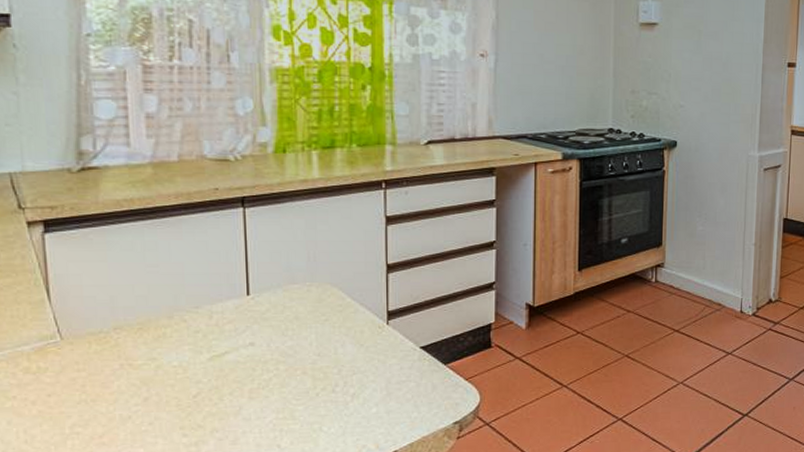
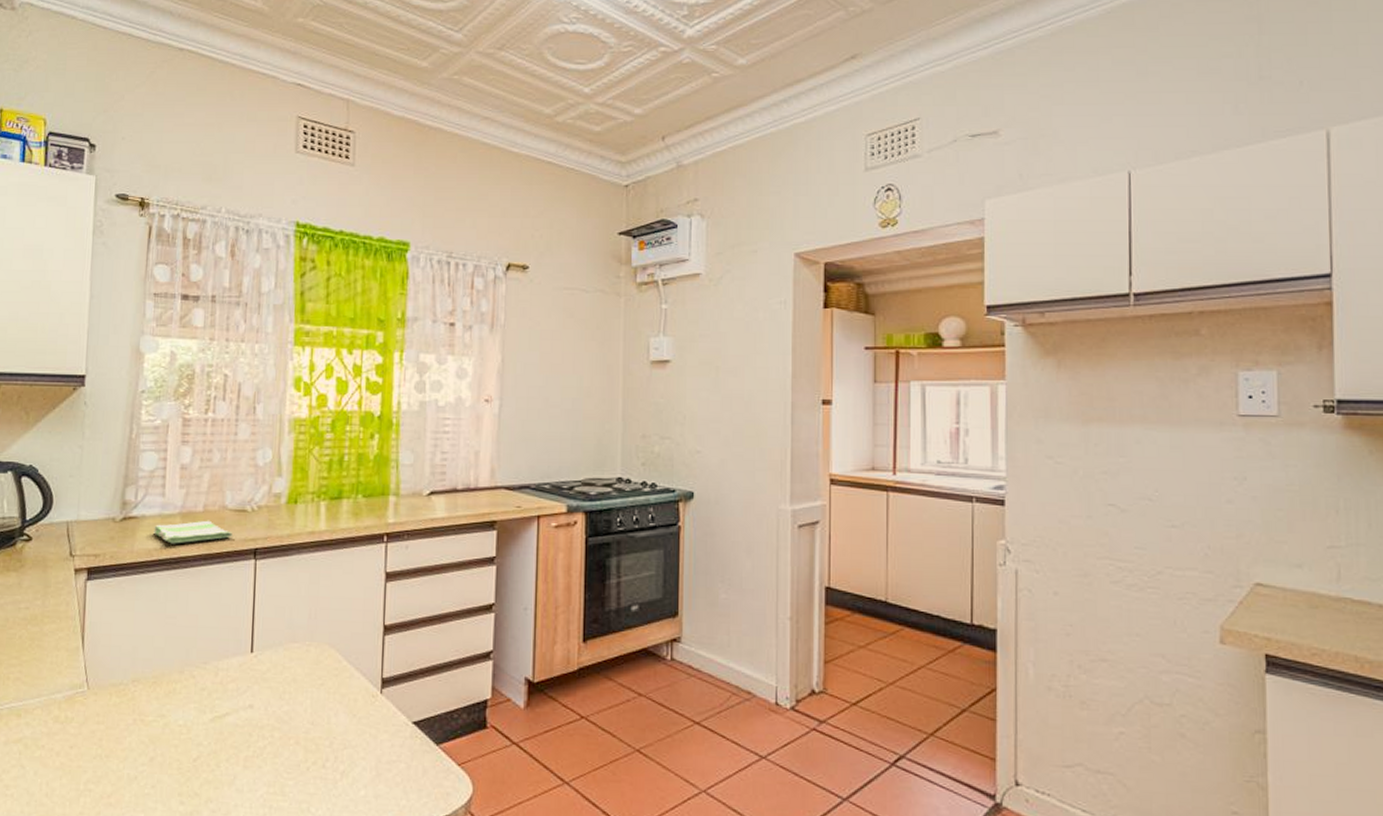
dish towel: none [120,170,215,194] -> present [154,520,232,544]

